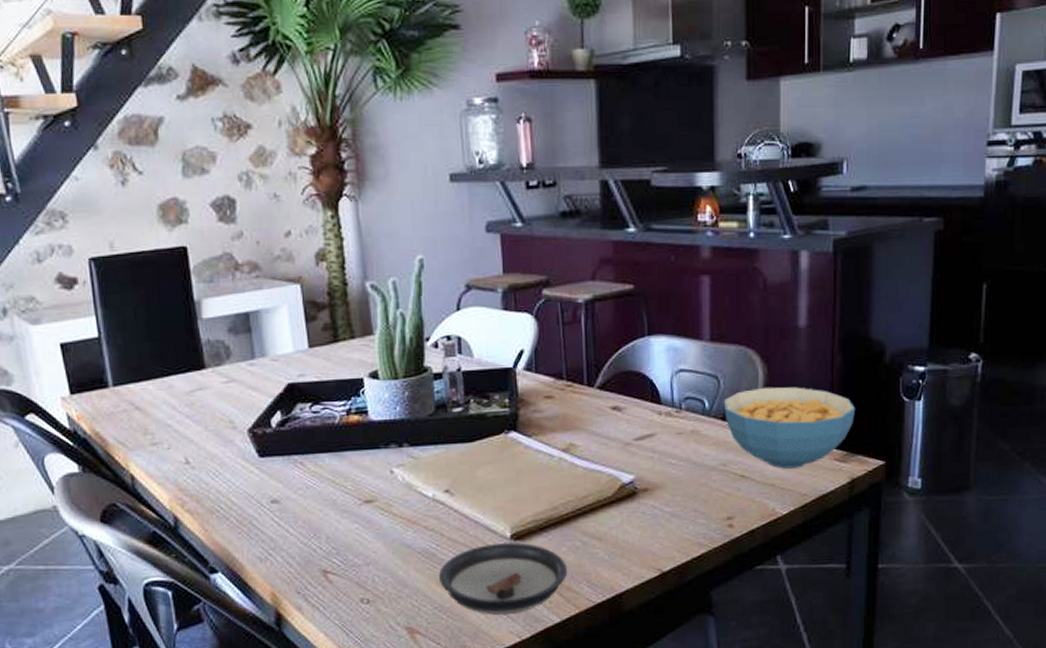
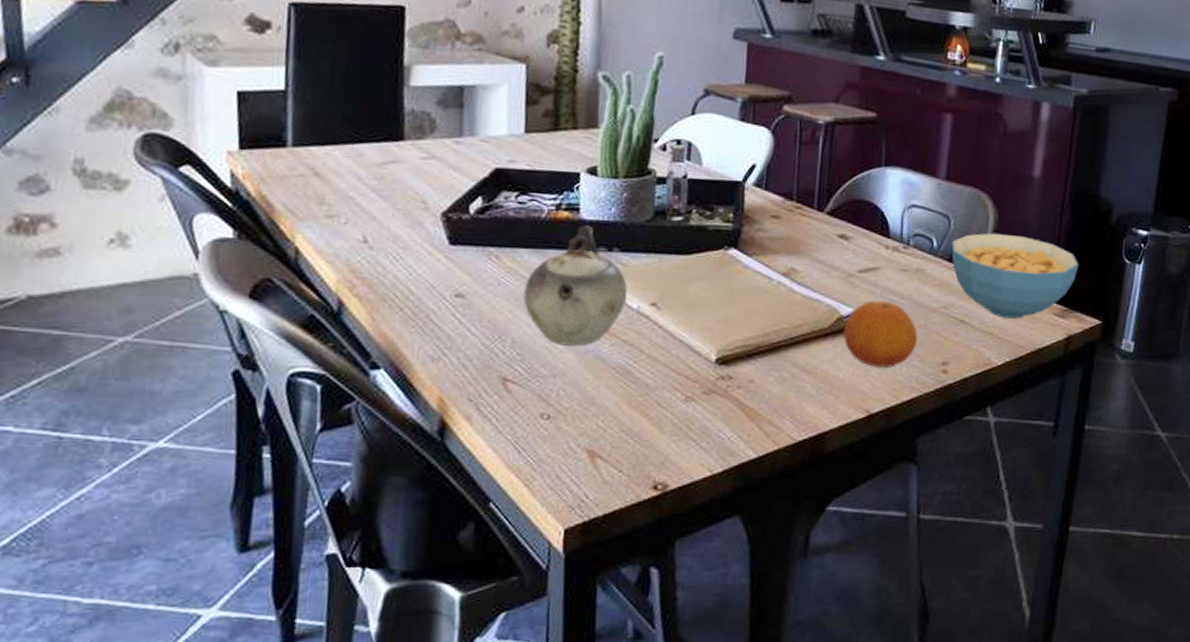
teapot: none [330,426,422,537] -> present [523,225,628,346]
saucer: present [439,542,568,616] -> none [631,367,772,446]
fruit: none [627,464,700,528] -> present [843,300,918,367]

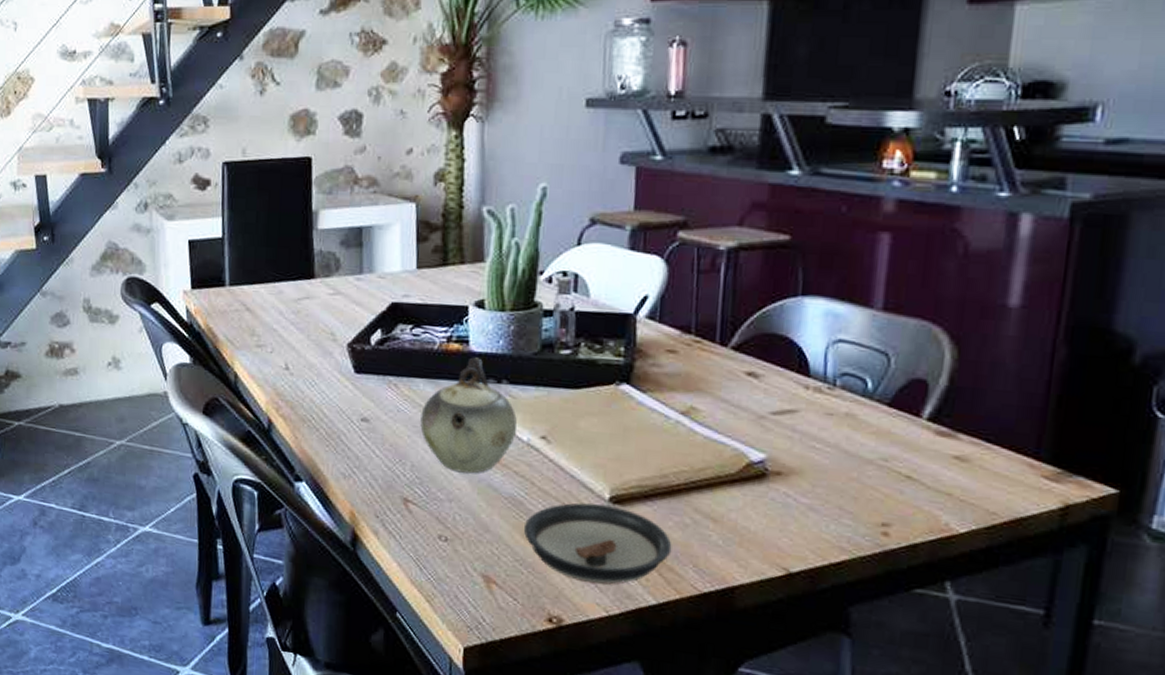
saucer: none [631,367,772,446] -> present [524,502,672,585]
fruit: present [843,300,918,367] -> none [754,446,848,523]
cereal bowl: present [951,232,1079,319] -> none [892,373,1082,479]

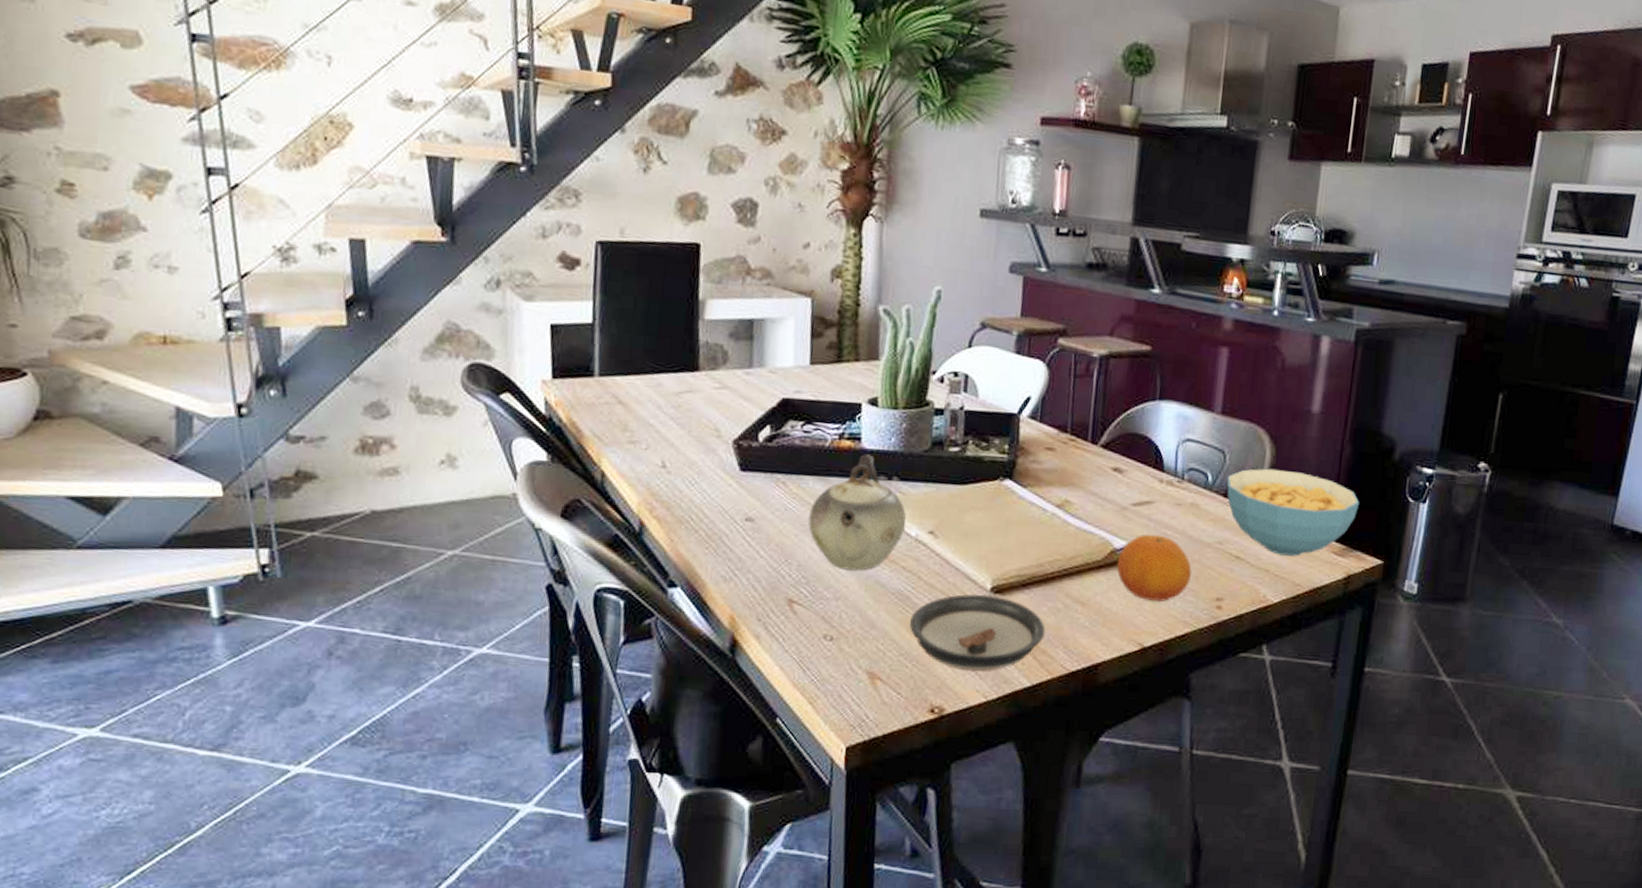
fruit: none [754,446,848,523] -> present [1116,534,1192,602]
cereal bowl: none [892,373,1082,479] -> present [1226,468,1360,556]

